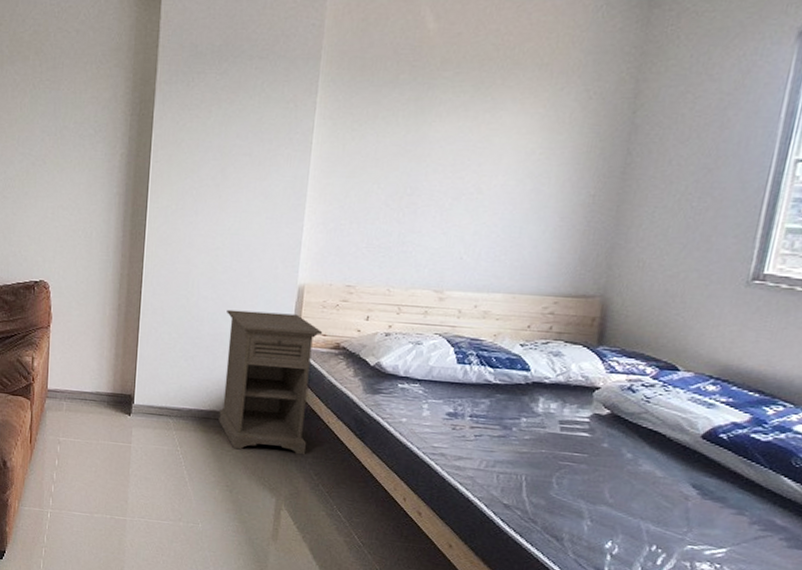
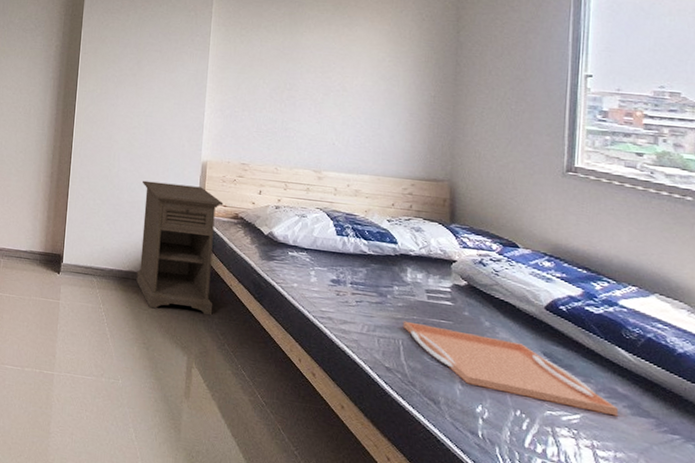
serving tray: none [527,455,774,550] -> present [402,320,619,417]

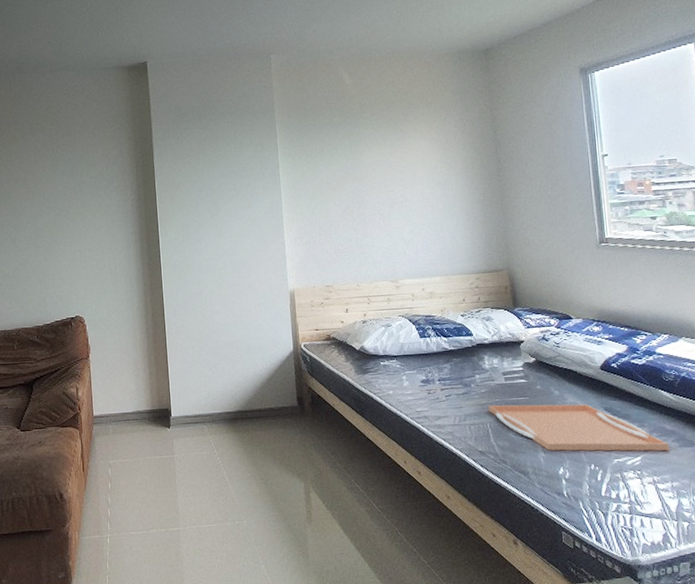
nightstand: present [136,180,224,316] -> none [237,315,320,443]

